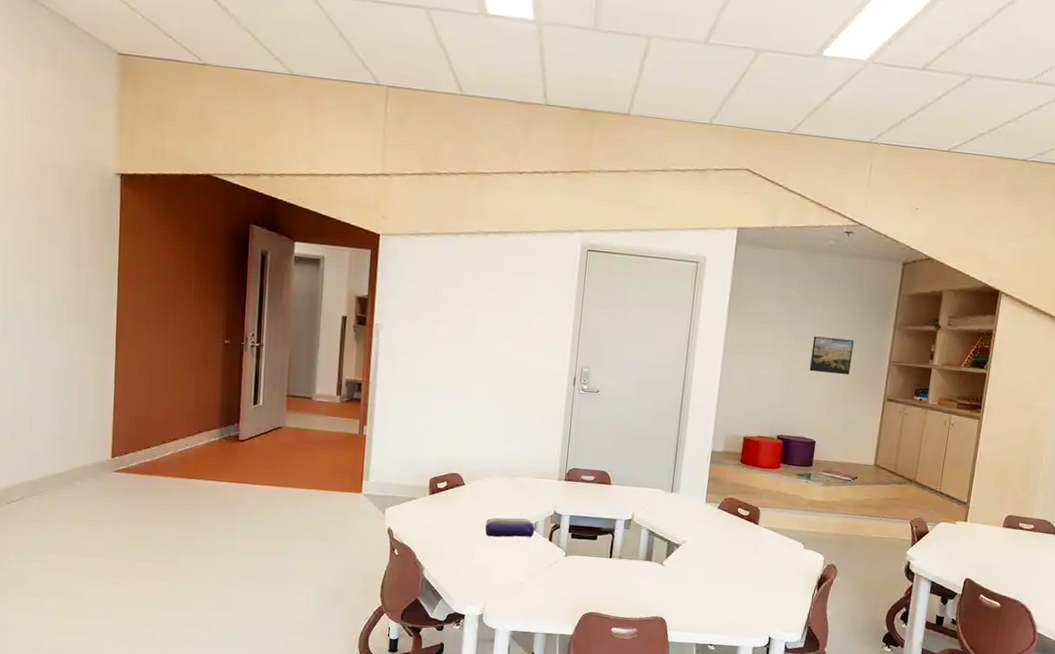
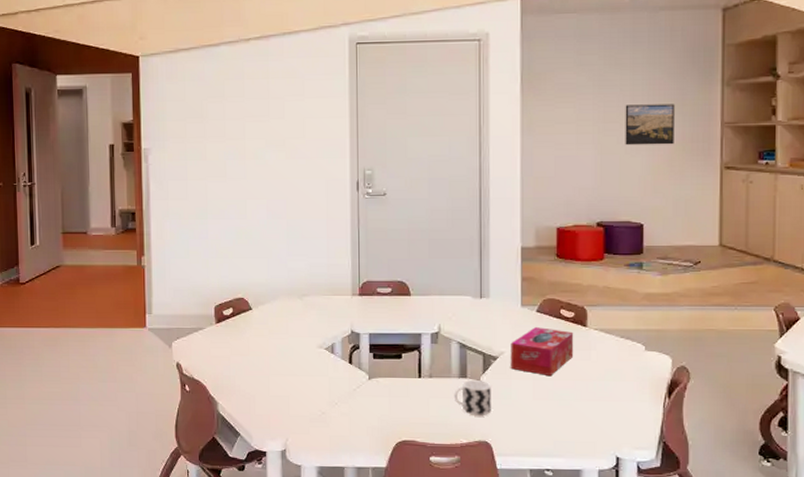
pencil case: present [484,517,535,537] -> none [278,341,332,364]
cup: none [638,563,672,596] -> present [454,379,491,417]
tissue box: none [690,521,747,565] -> present [510,327,574,377]

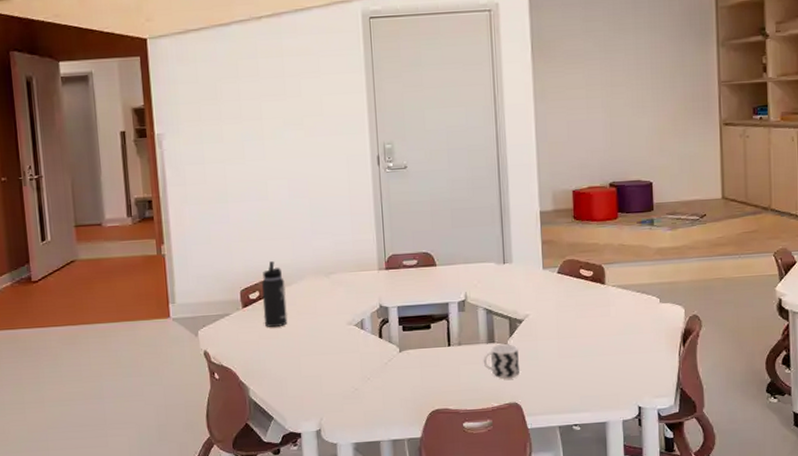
thermos bottle: none [235,280,259,345] -> present [261,261,288,328]
tissue box: present [510,327,574,377] -> none [534,288,594,335]
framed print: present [625,104,675,145] -> none [630,65,677,108]

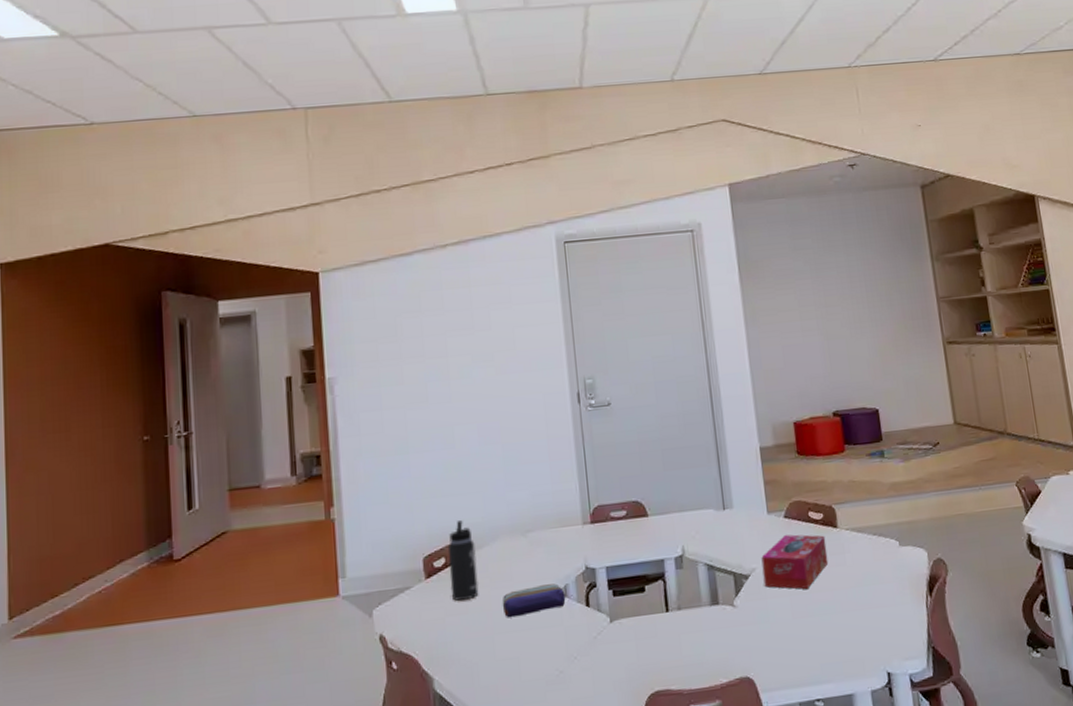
pencil case: none [307,318,362,344] -> present [502,583,566,618]
cup: present [483,343,519,379] -> none [706,605,750,649]
tissue box: none [534,288,594,335] -> present [761,534,829,590]

